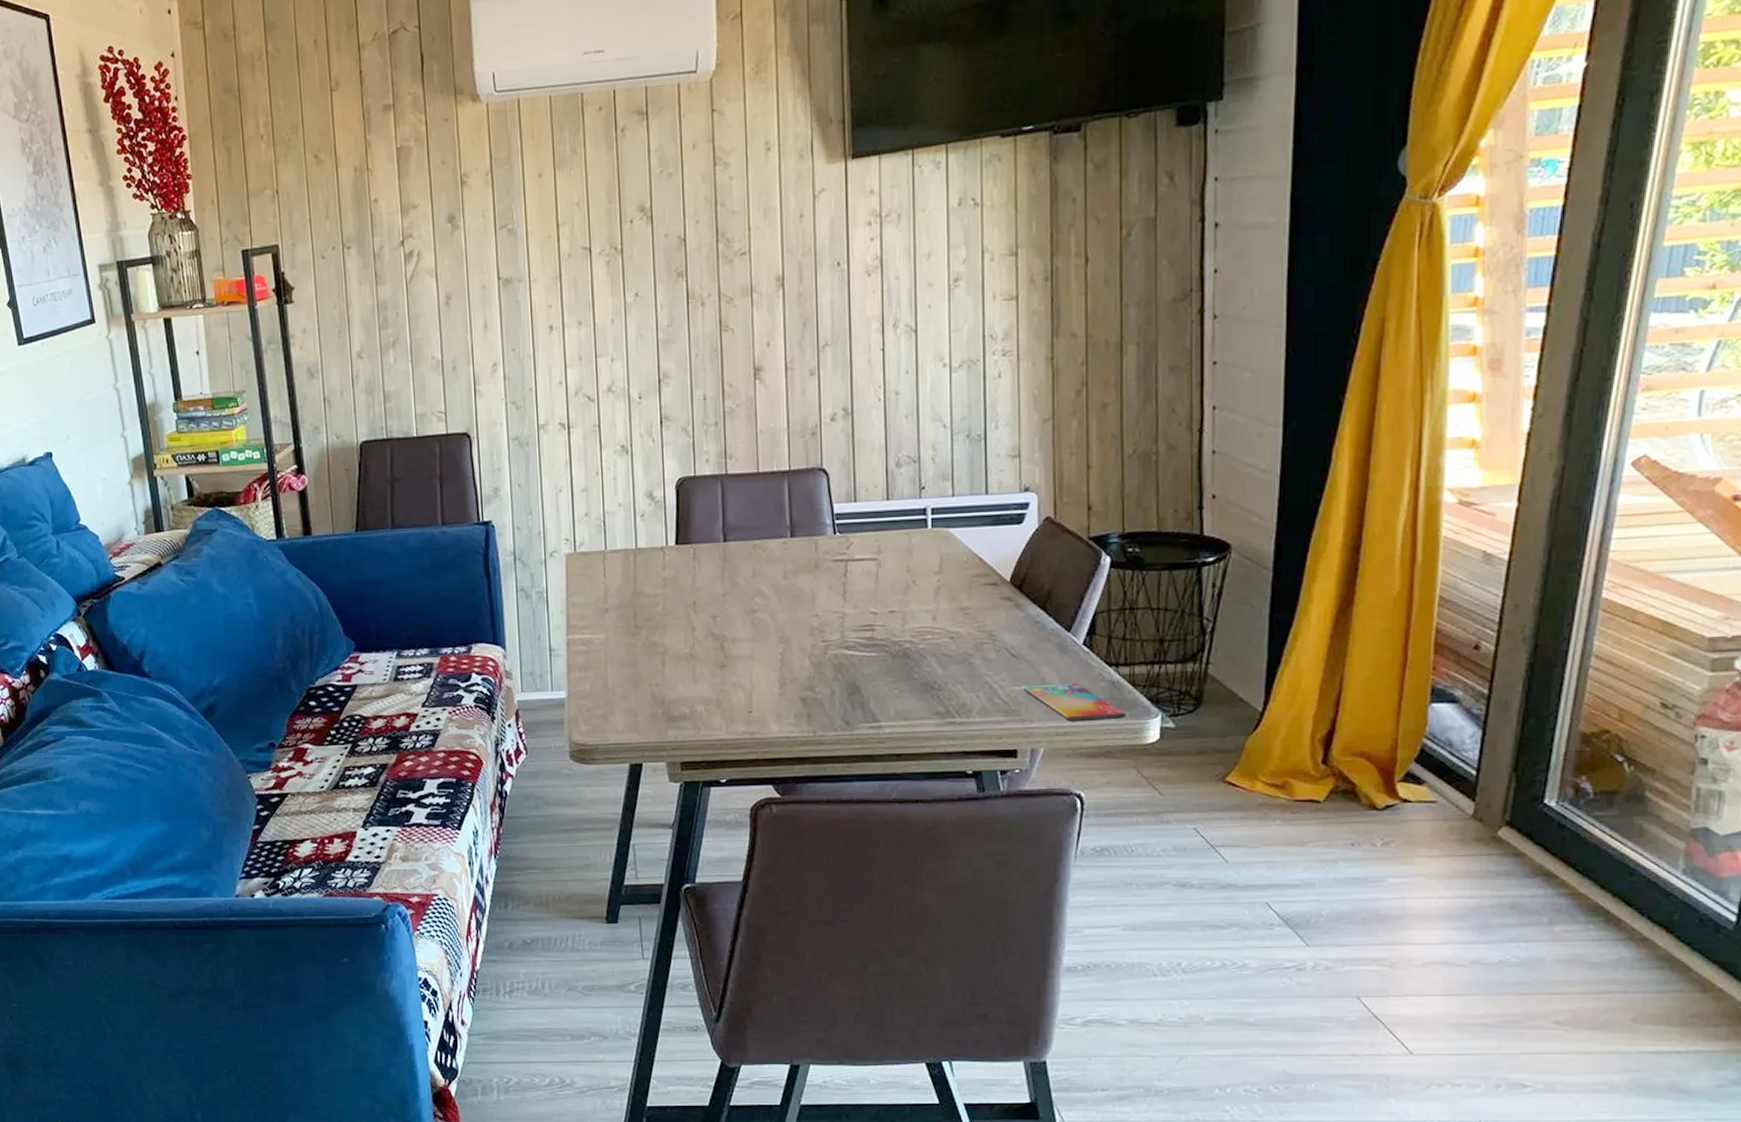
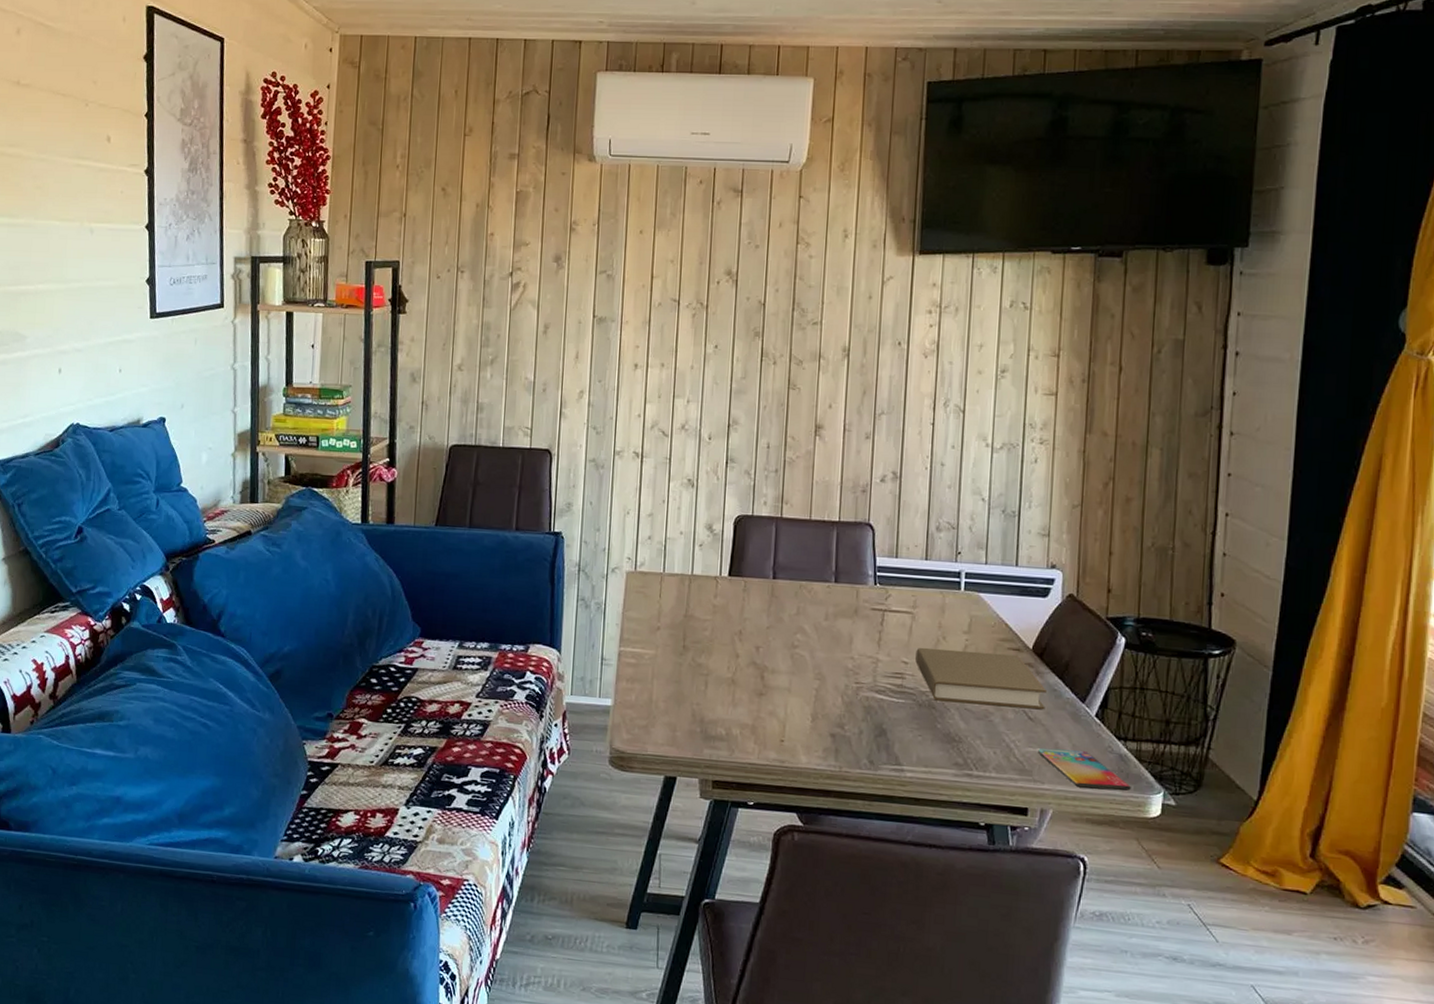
book: none [885,590,1028,650] -> present [915,647,1046,710]

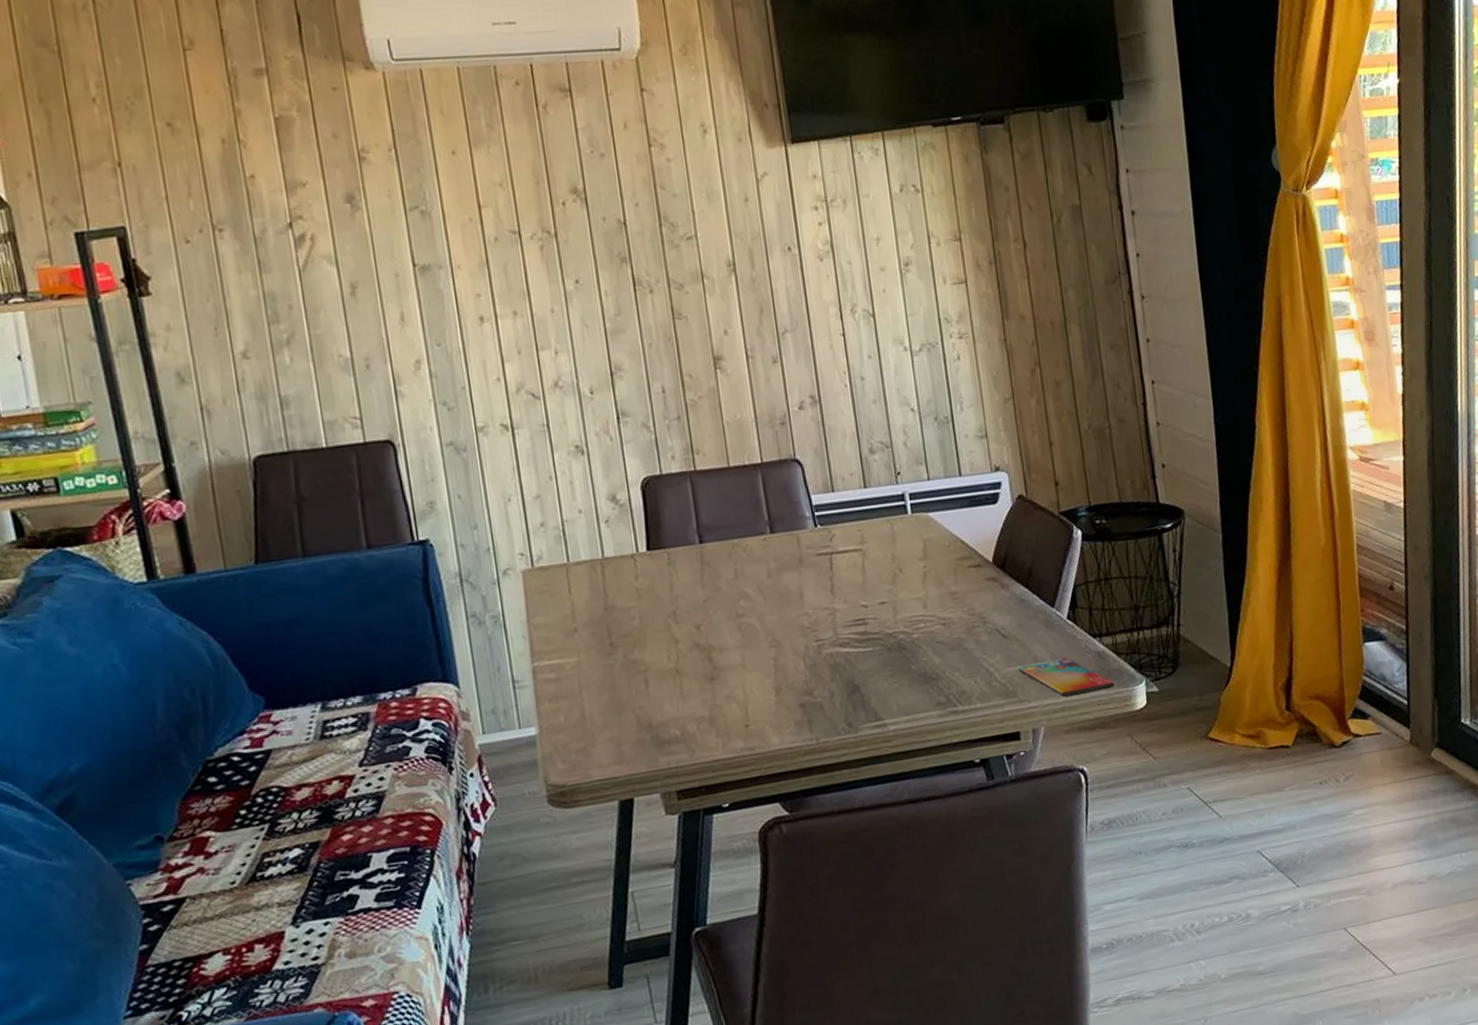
book: present [915,647,1046,710] -> none [873,571,1017,641]

